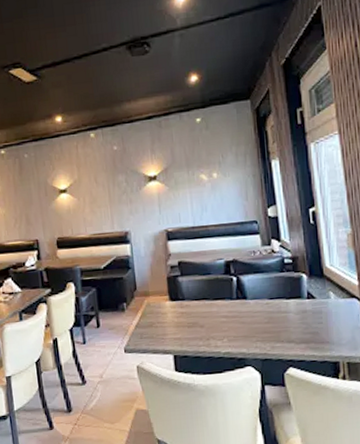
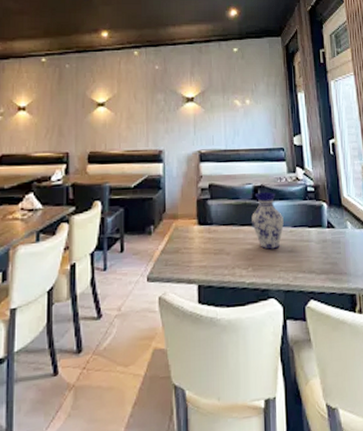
vase: none [224,266,259,322] -> present [252,192,284,250]

